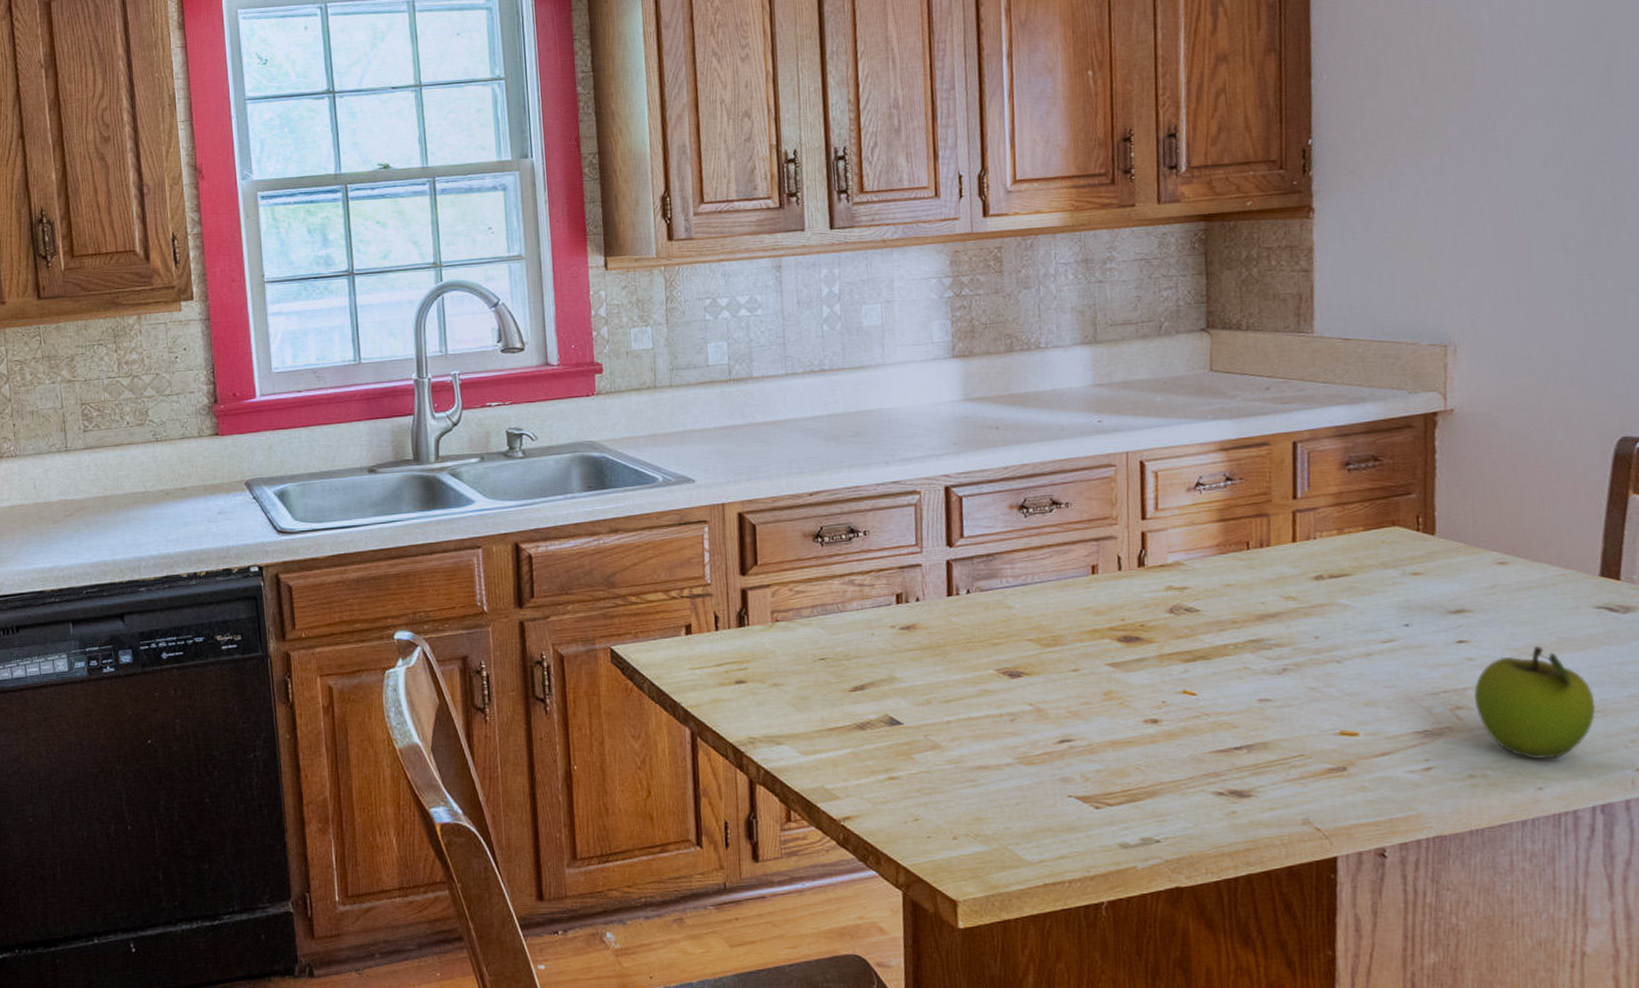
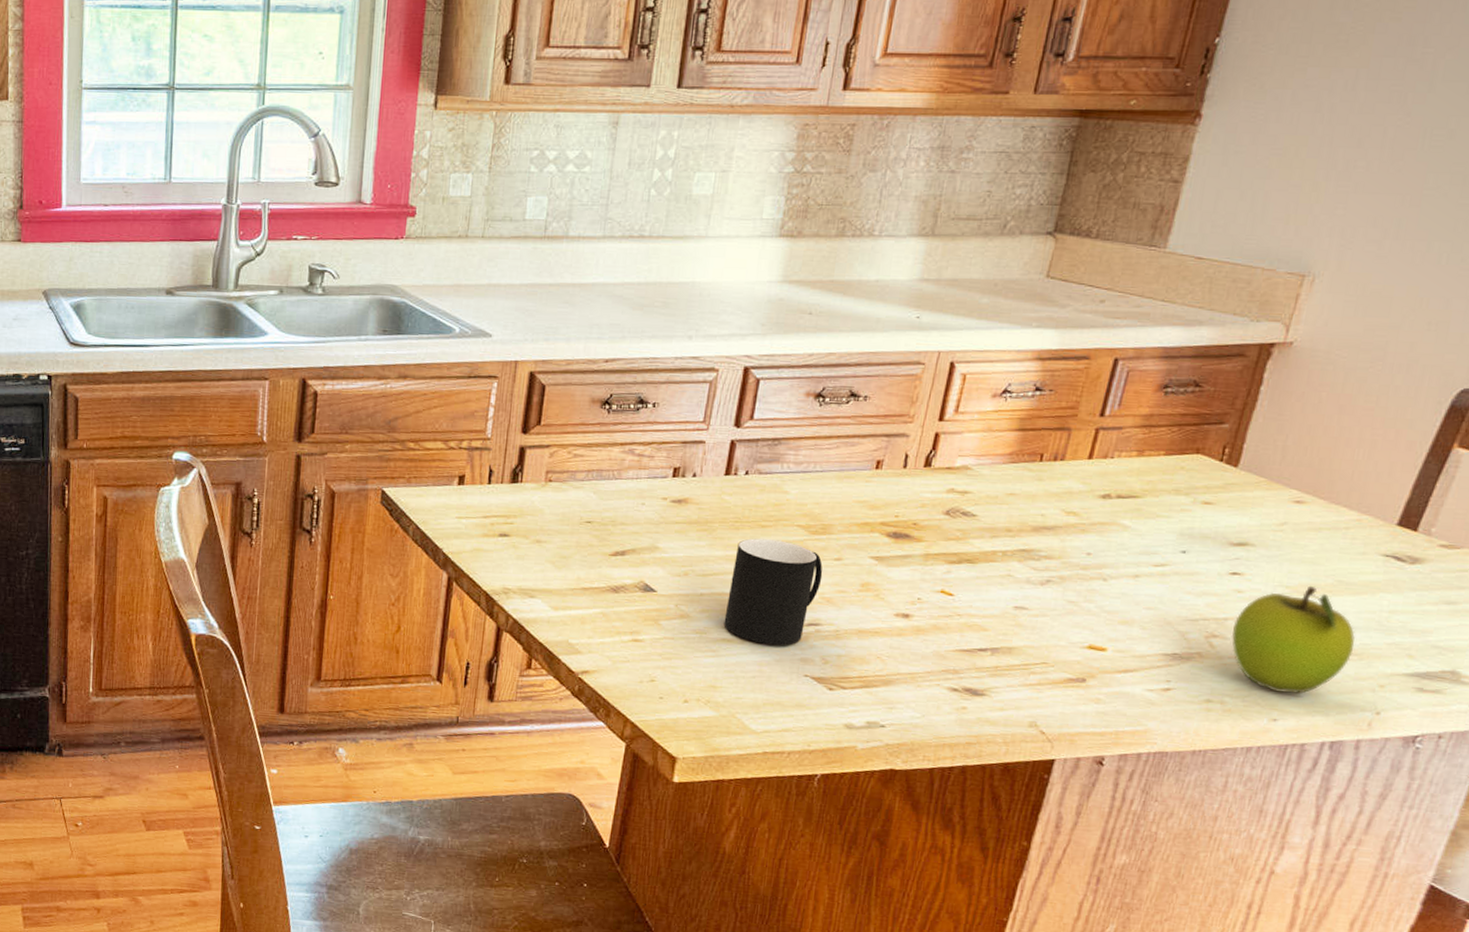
cup: none [974,657,1065,768] -> present [723,538,823,646]

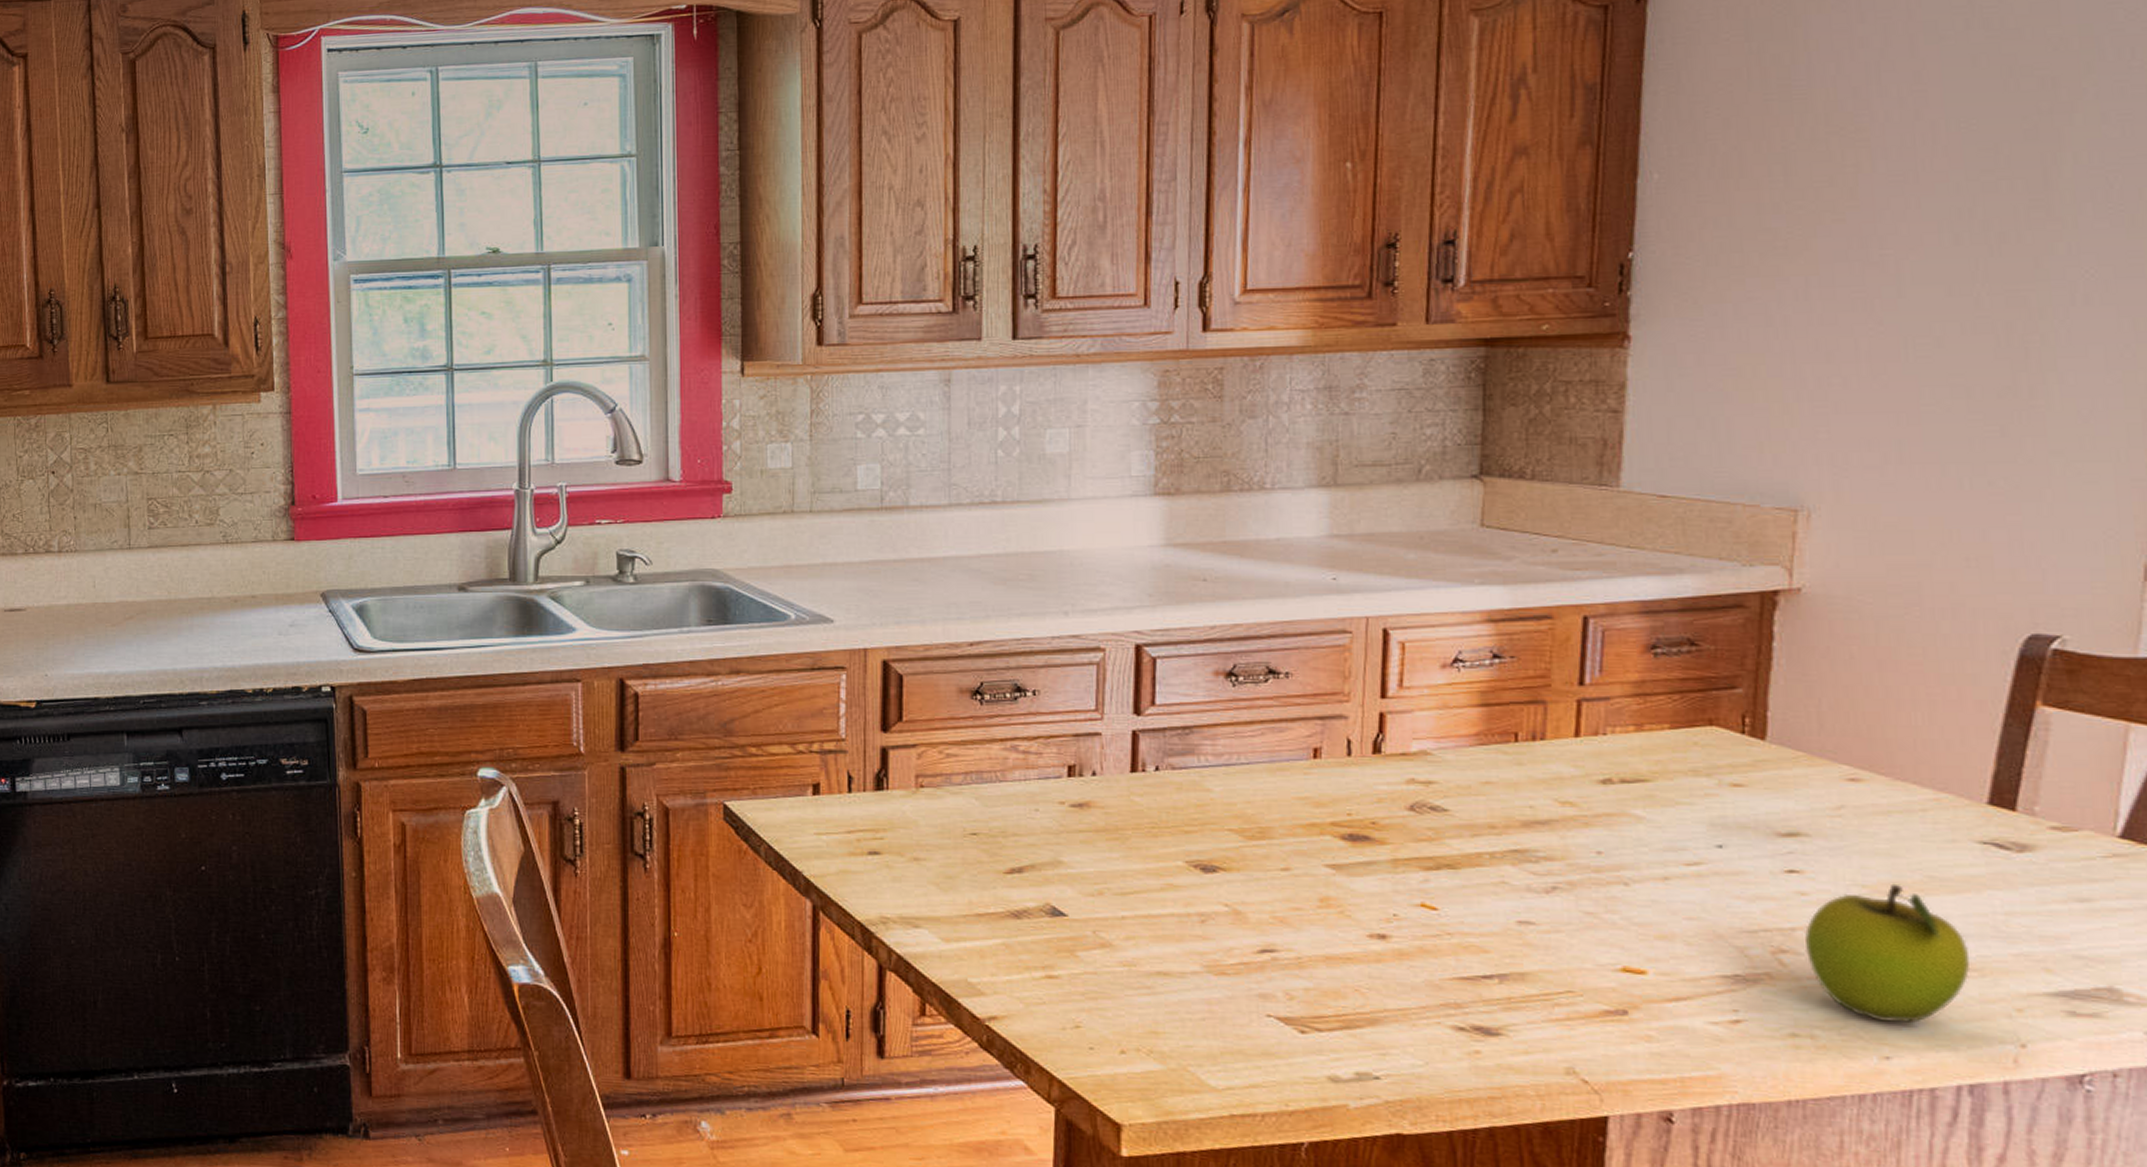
cup: present [723,538,823,646] -> none [1155,847,1270,979]

